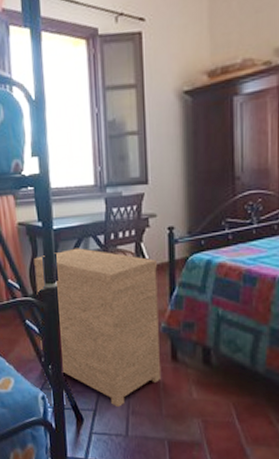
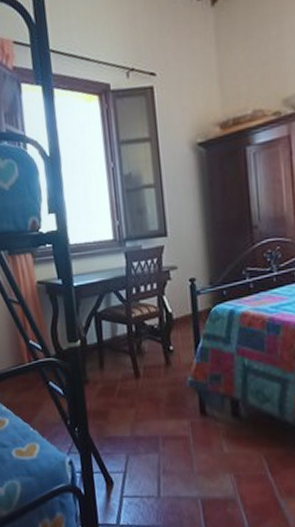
side table: present [34,248,160,407] -> none [55,304,190,467]

